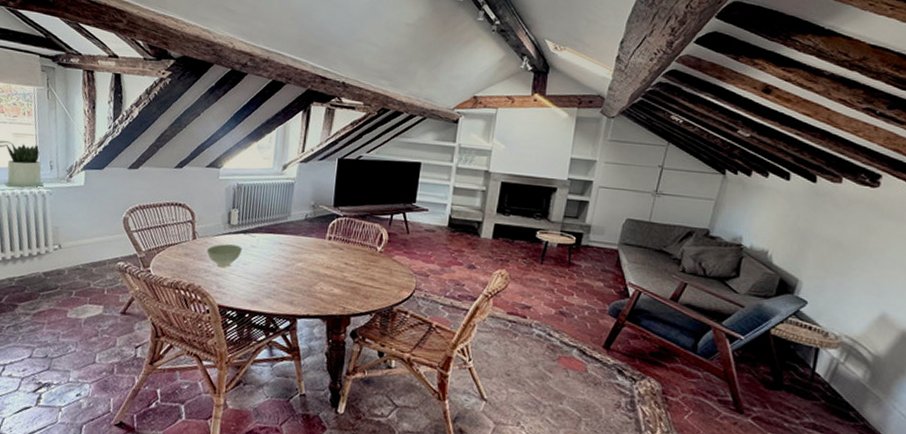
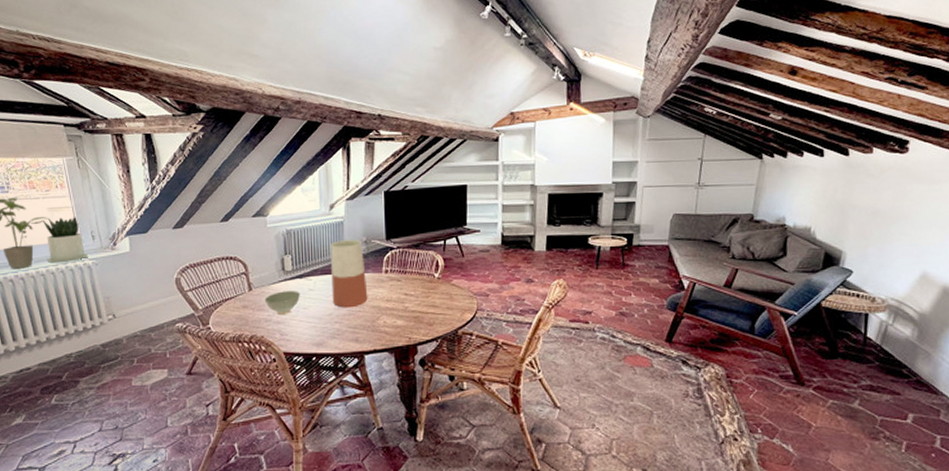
vase: none [272,201,310,270] -> present [331,240,368,308]

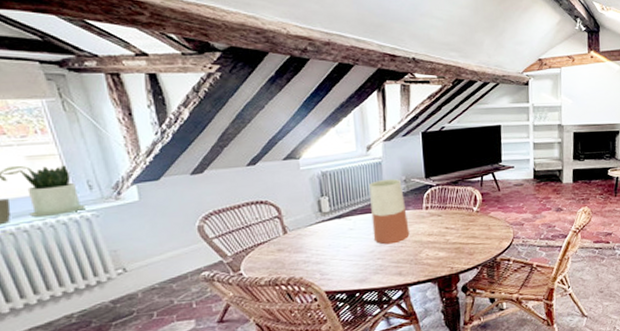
bowl: present [264,291,300,314] -> none [301,231,340,255]

